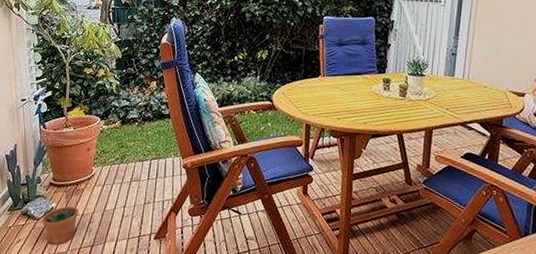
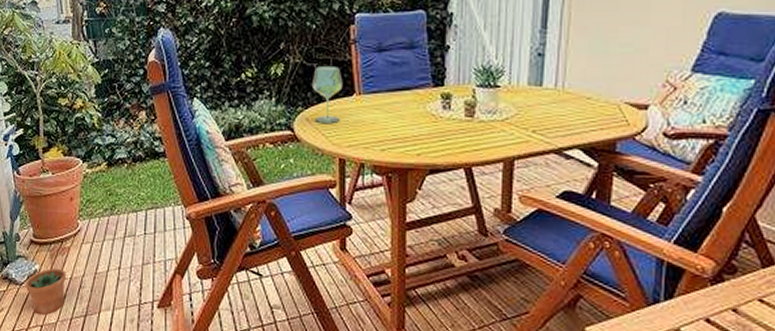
wine glass: none [288,53,312,98] -> present [311,65,343,125]

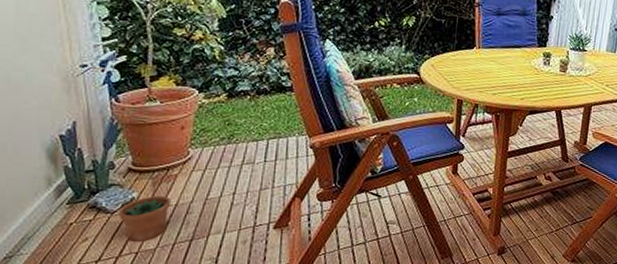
wine glass: present [311,65,343,125] -> none [438,22,466,71]

